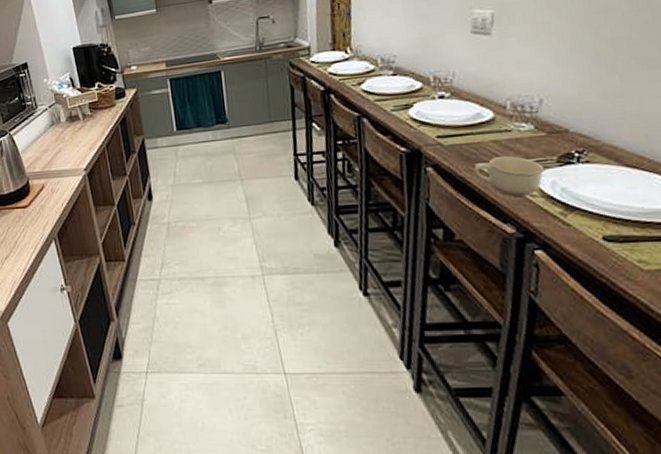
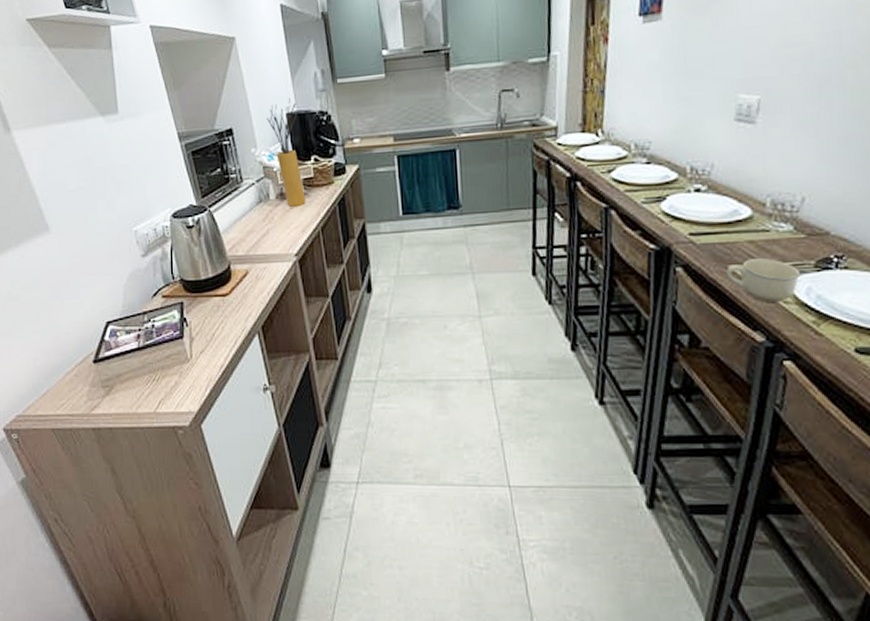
vase: none [56,34,92,129] -> present [266,98,306,208]

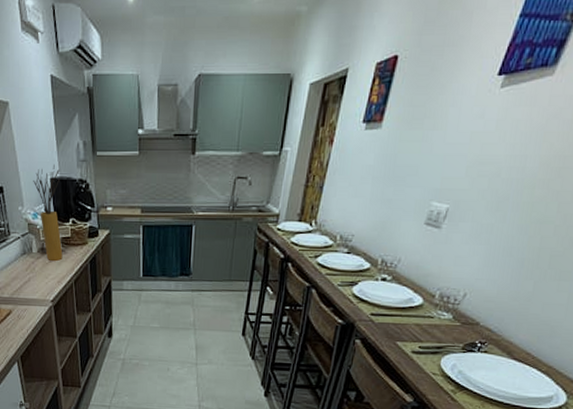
cup: present [725,258,801,302] -> none [393,338,451,373]

